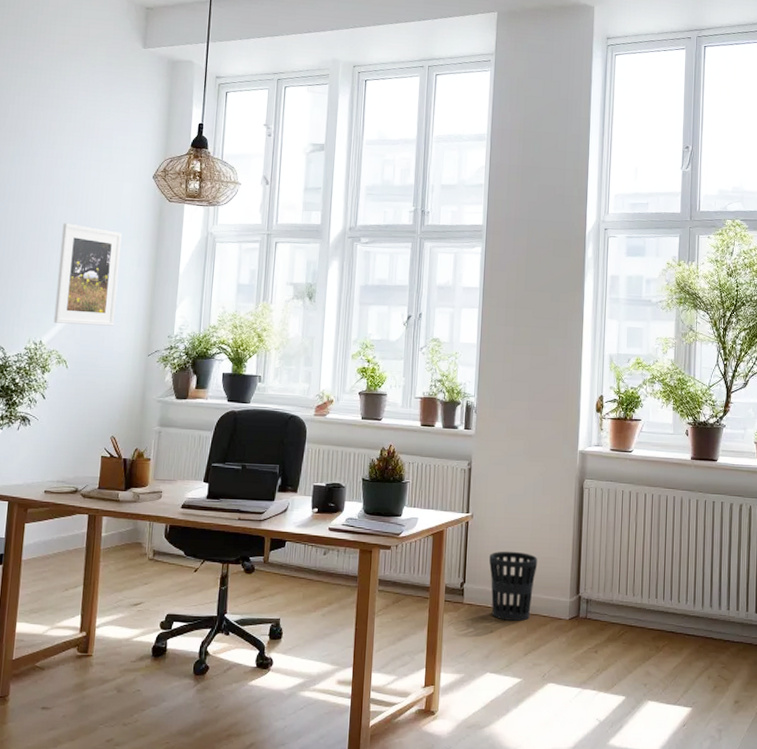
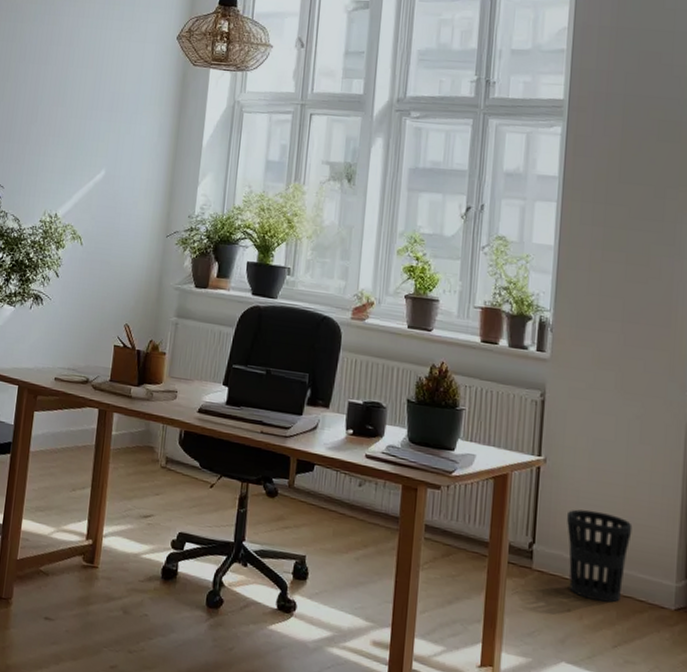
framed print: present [53,222,122,326] -> none [69,86,143,202]

